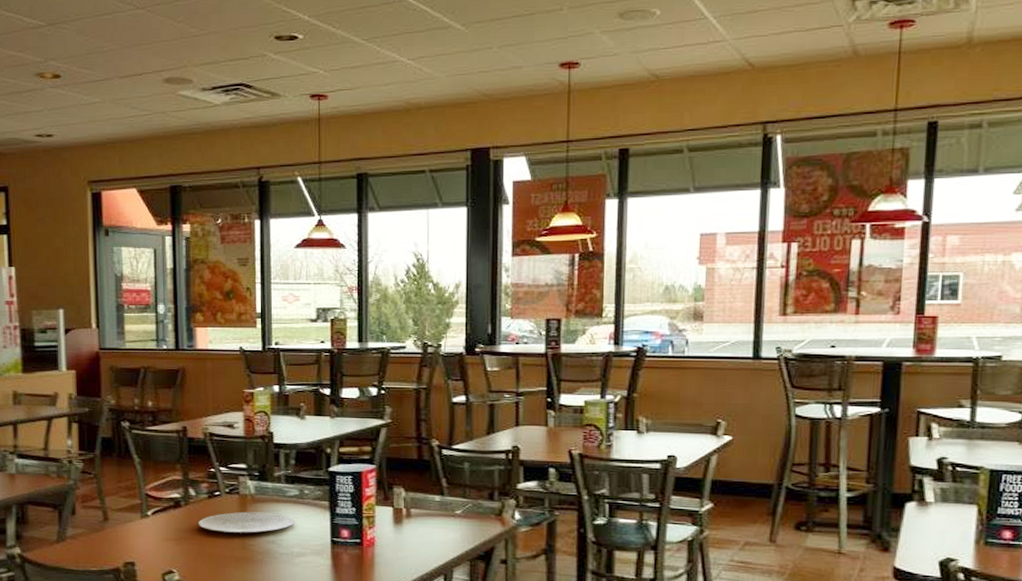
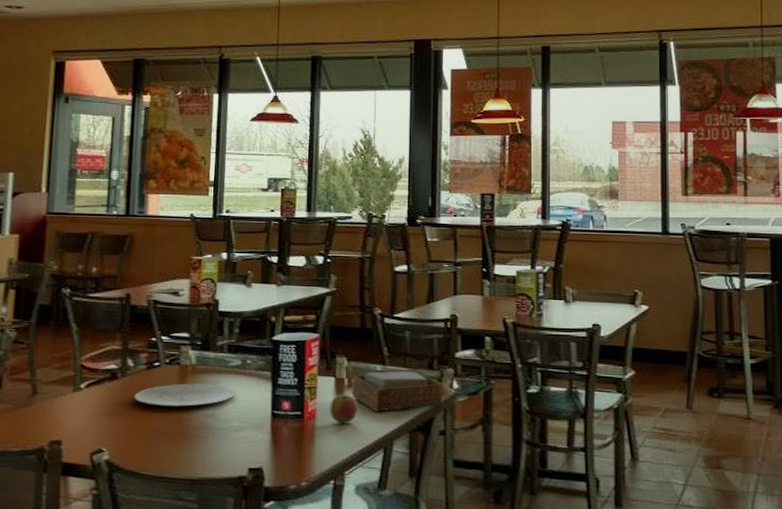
apple: none [388,519,417,552] -> present [330,390,358,424]
napkin holder: none [410,502,504,541] -> present [351,371,443,412]

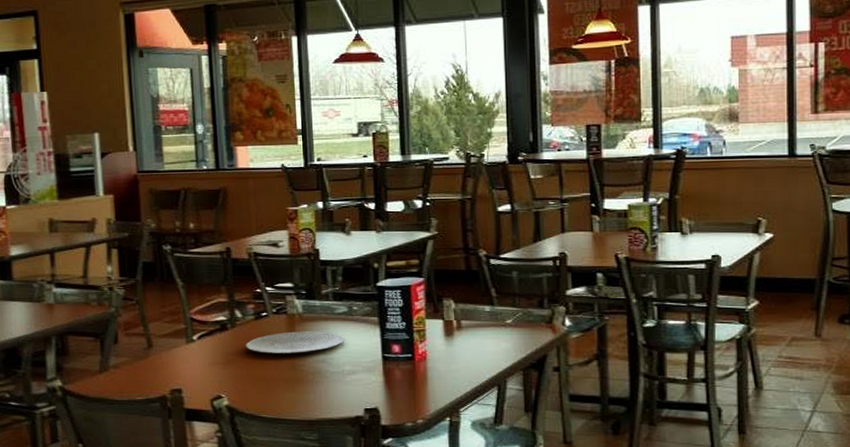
apple: present [330,390,358,424] -> none [440,332,469,364]
napkin holder: present [351,371,443,412] -> none [461,311,555,351]

